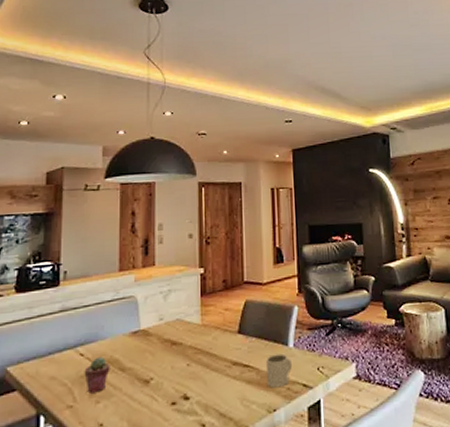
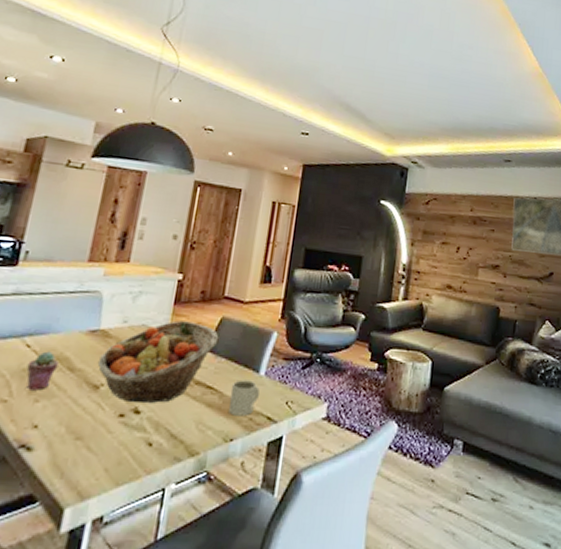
fruit basket: none [144,309,246,391] -> present [97,320,219,404]

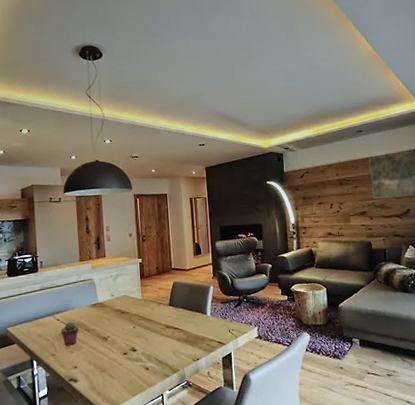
fruit basket: present [97,320,219,404] -> none [102,288,175,345]
mug: present [229,380,260,416] -> none [190,320,210,344]

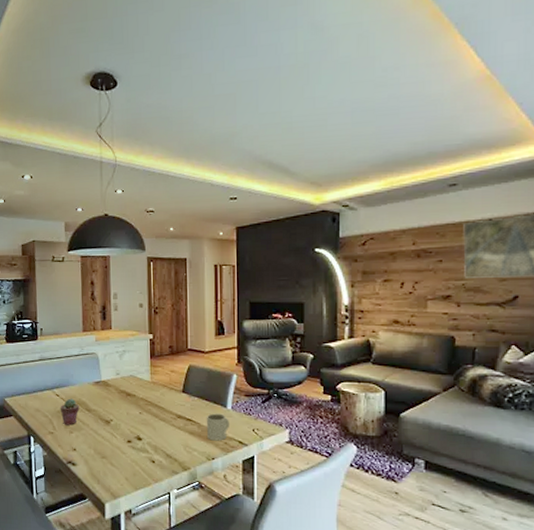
mug: none [190,320,210,344] -> present [206,413,229,441]

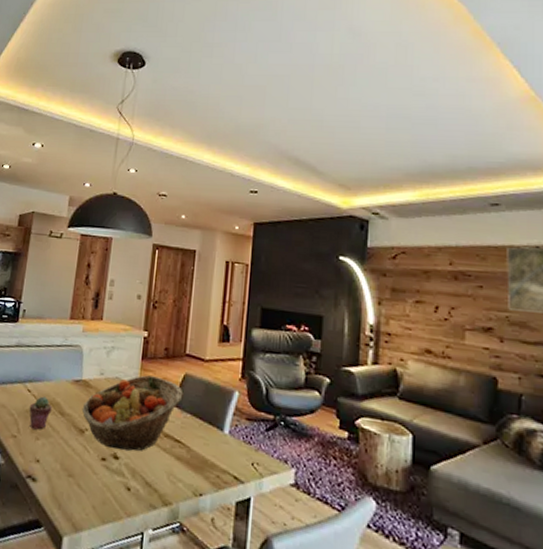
fruit basket: none [105,370,190,433] -> present [81,375,183,451]
mug: present [206,413,229,441] -> none [196,436,225,473]

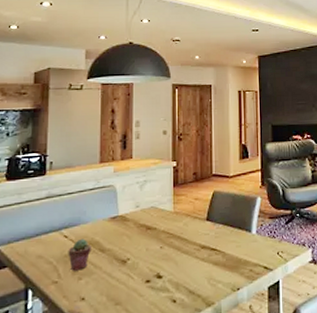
fruit basket: present [81,375,183,451] -> none [121,199,214,271]

